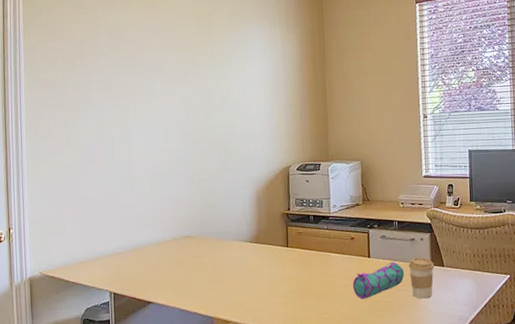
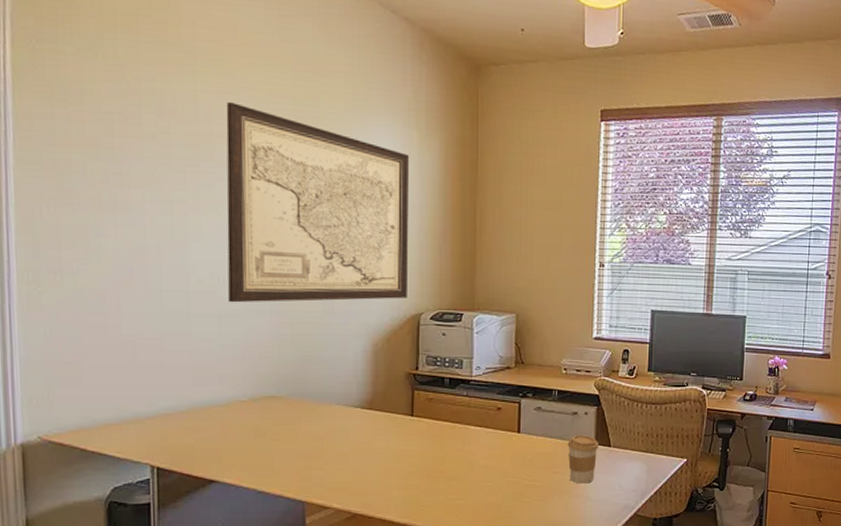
wall art: none [151,23,279,168] -> present [226,101,410,303]
pencil case: present [353,262,405,300] -> none [496,439,562,483]

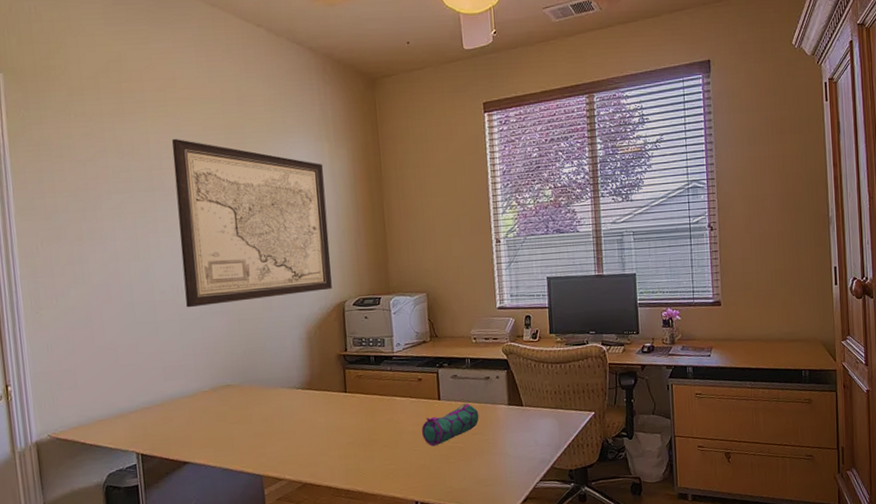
pencil case: none [496,439,562,483] -> present [422,403,479,447]
coffee cup: present [567,434,598,484] -> none [483,397,512,443]

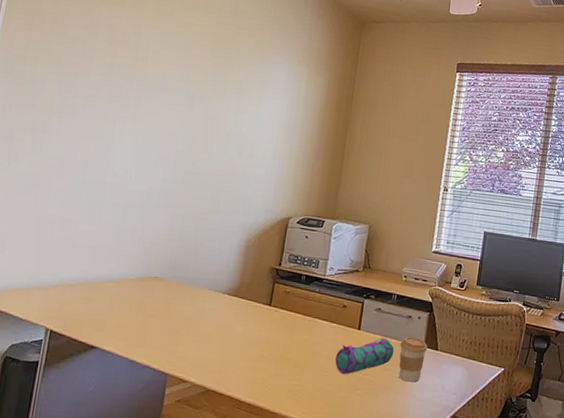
wall art: present [171,138,332,308] -> none [134,36,299,204]
coffee cup: none [483,397,512,443] -> present [399,336,427,382]

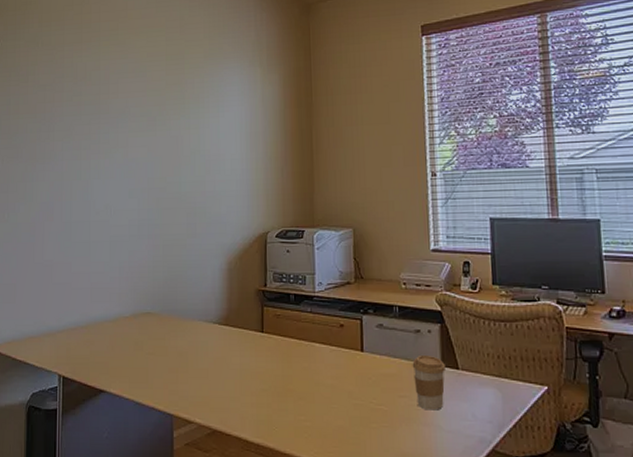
pencil case: present [335,337,395,375] -> none [341,358,407,406]

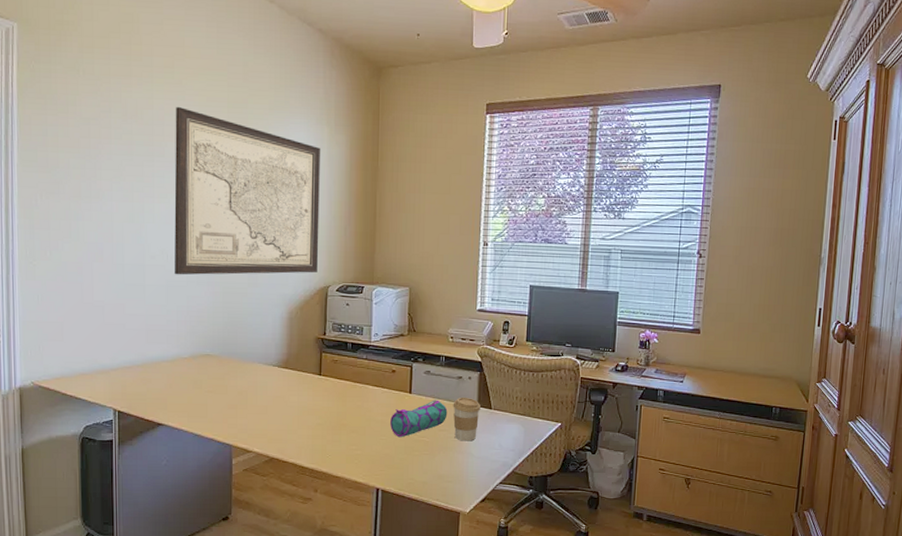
wall art: none [116,64,256,230] -> present [174,106,321,275]
pencil case: none [341,358,407,406] -> present [390,399,448,438]

